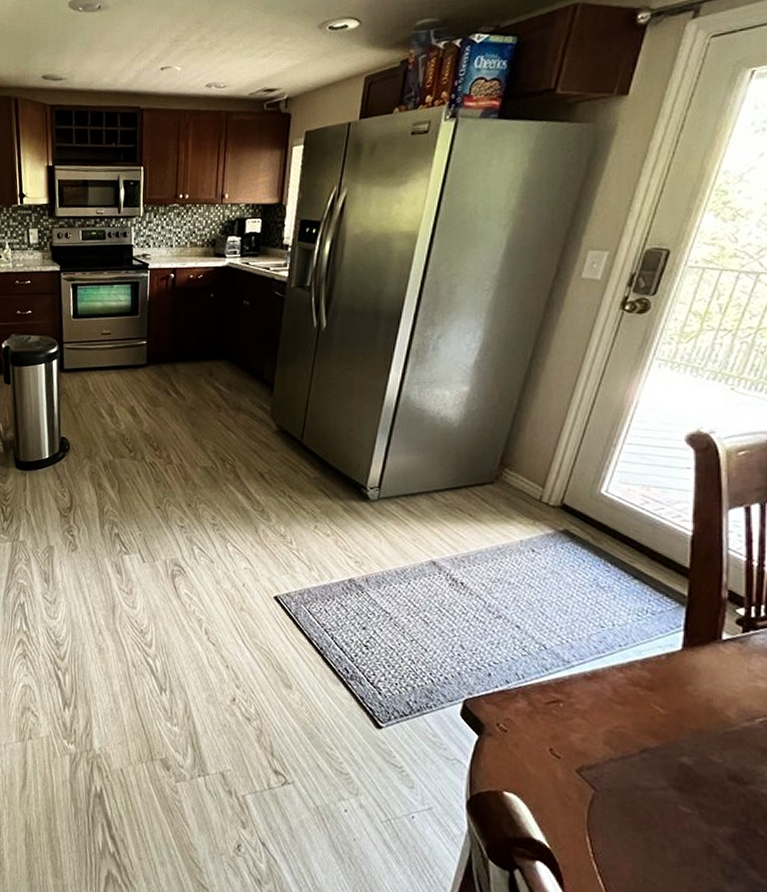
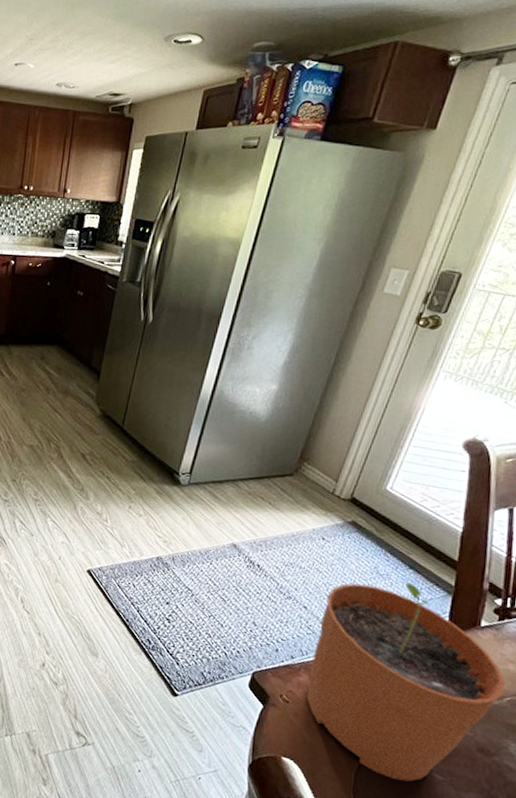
plant pot: none [526,595,756,816] -> present [307,583,506,782]

